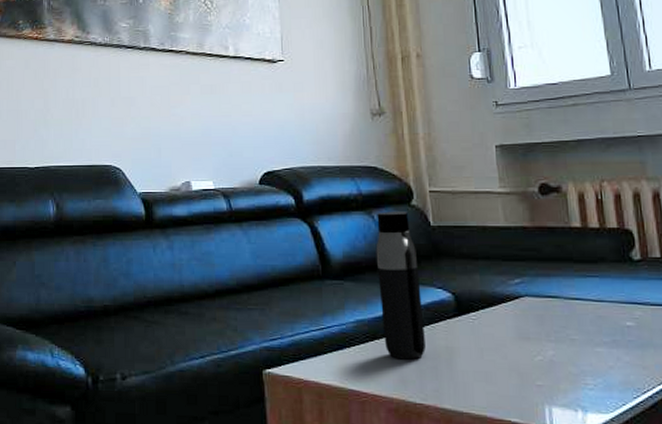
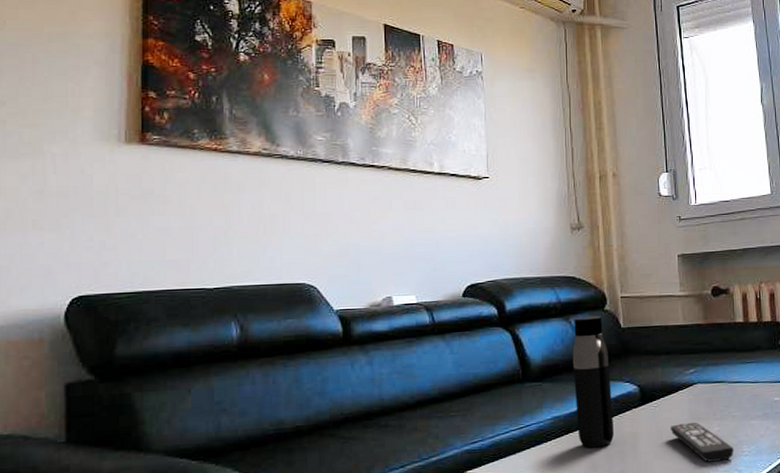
remote control: none [492,342,575,393] -> present [670,423,734,462]

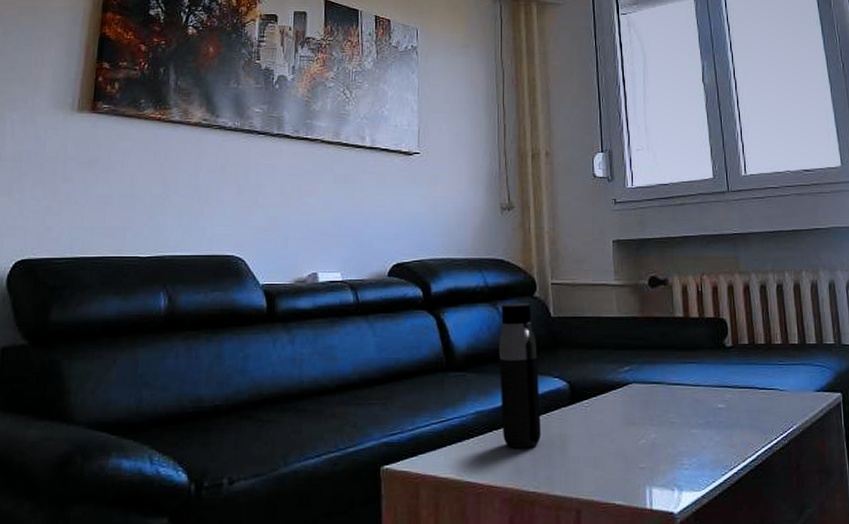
remote control: present [670,423,734,462] -> none [602,427,673,474]

